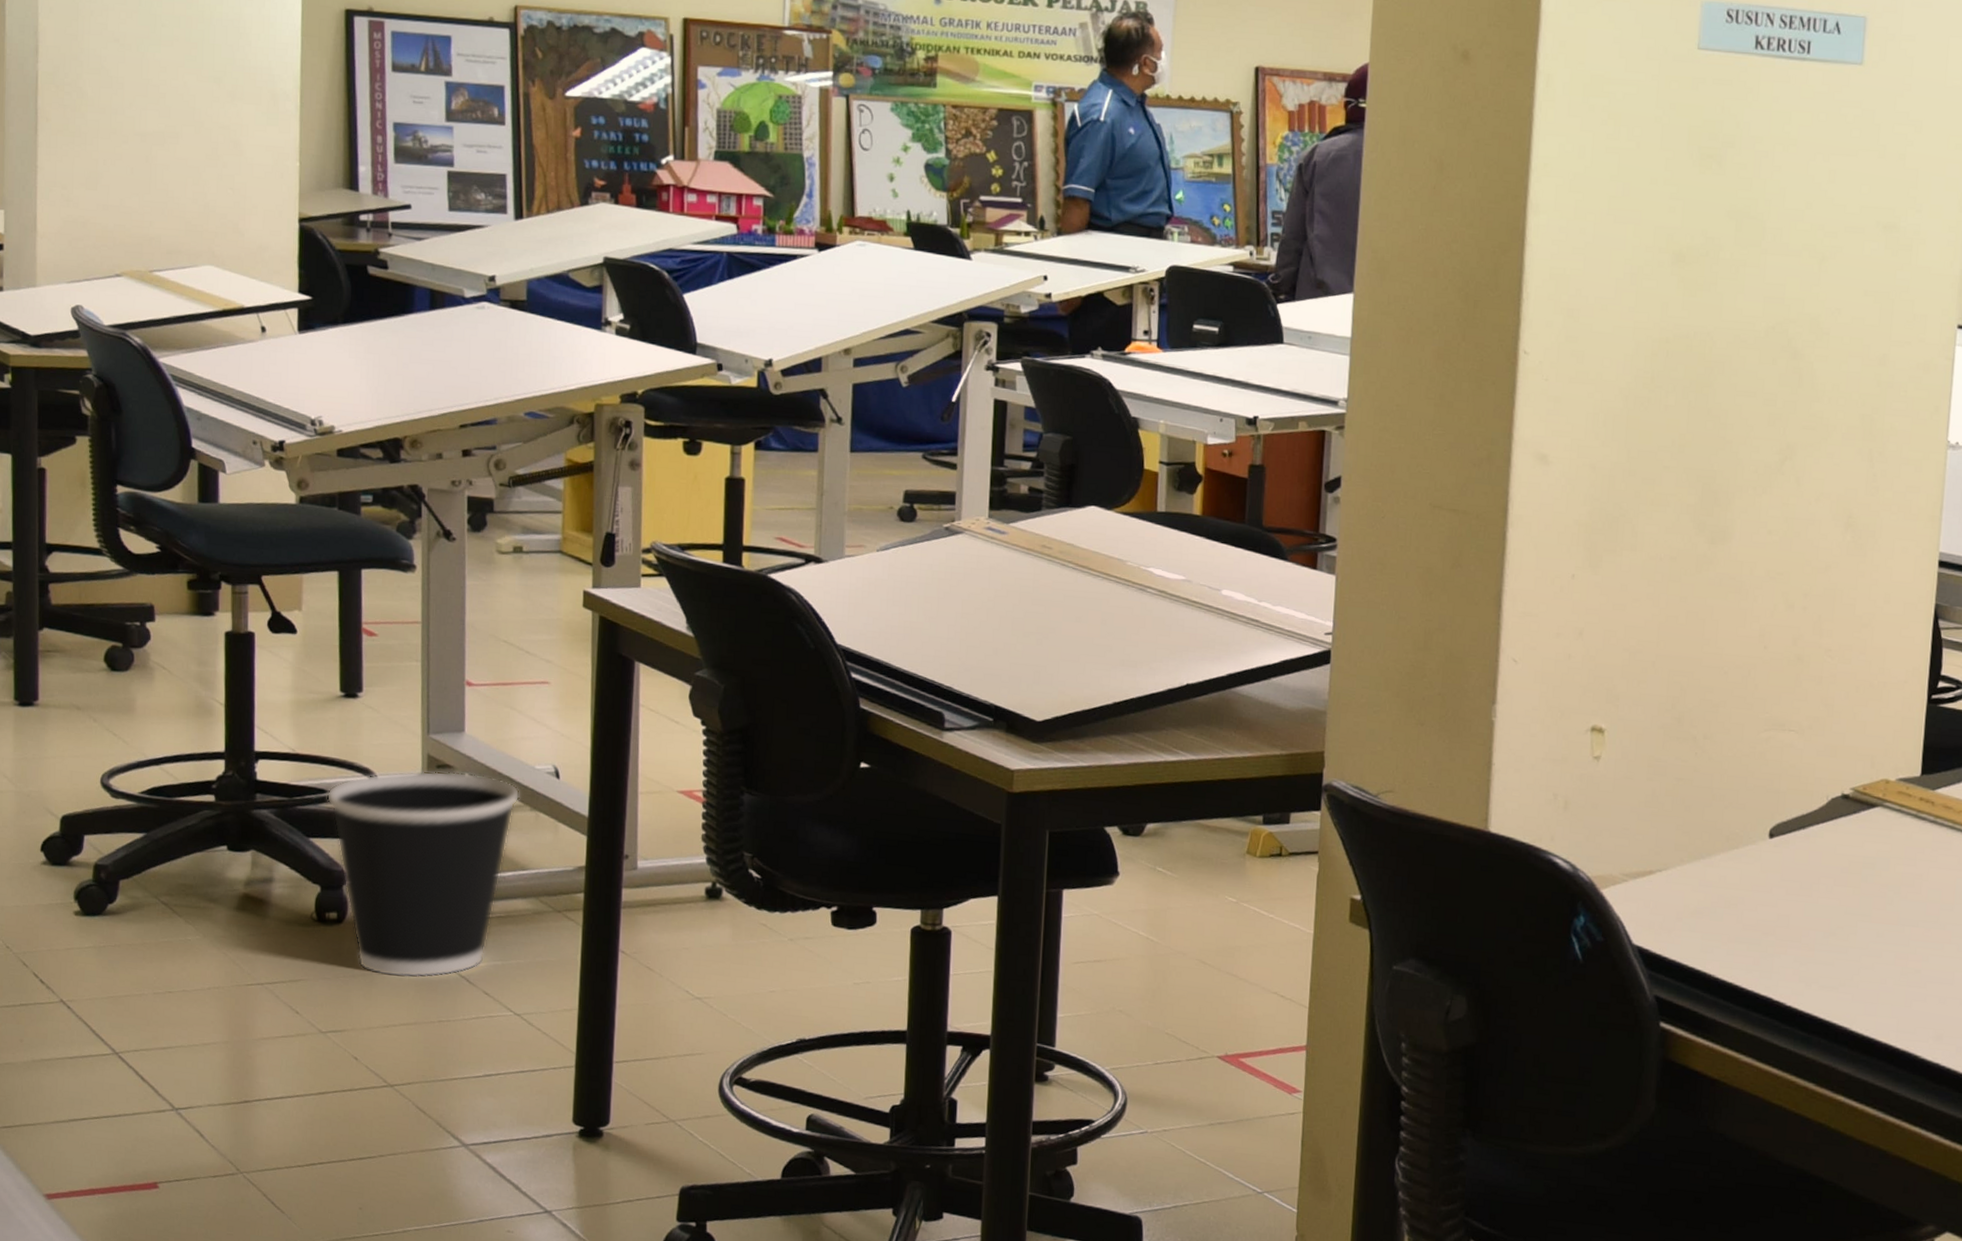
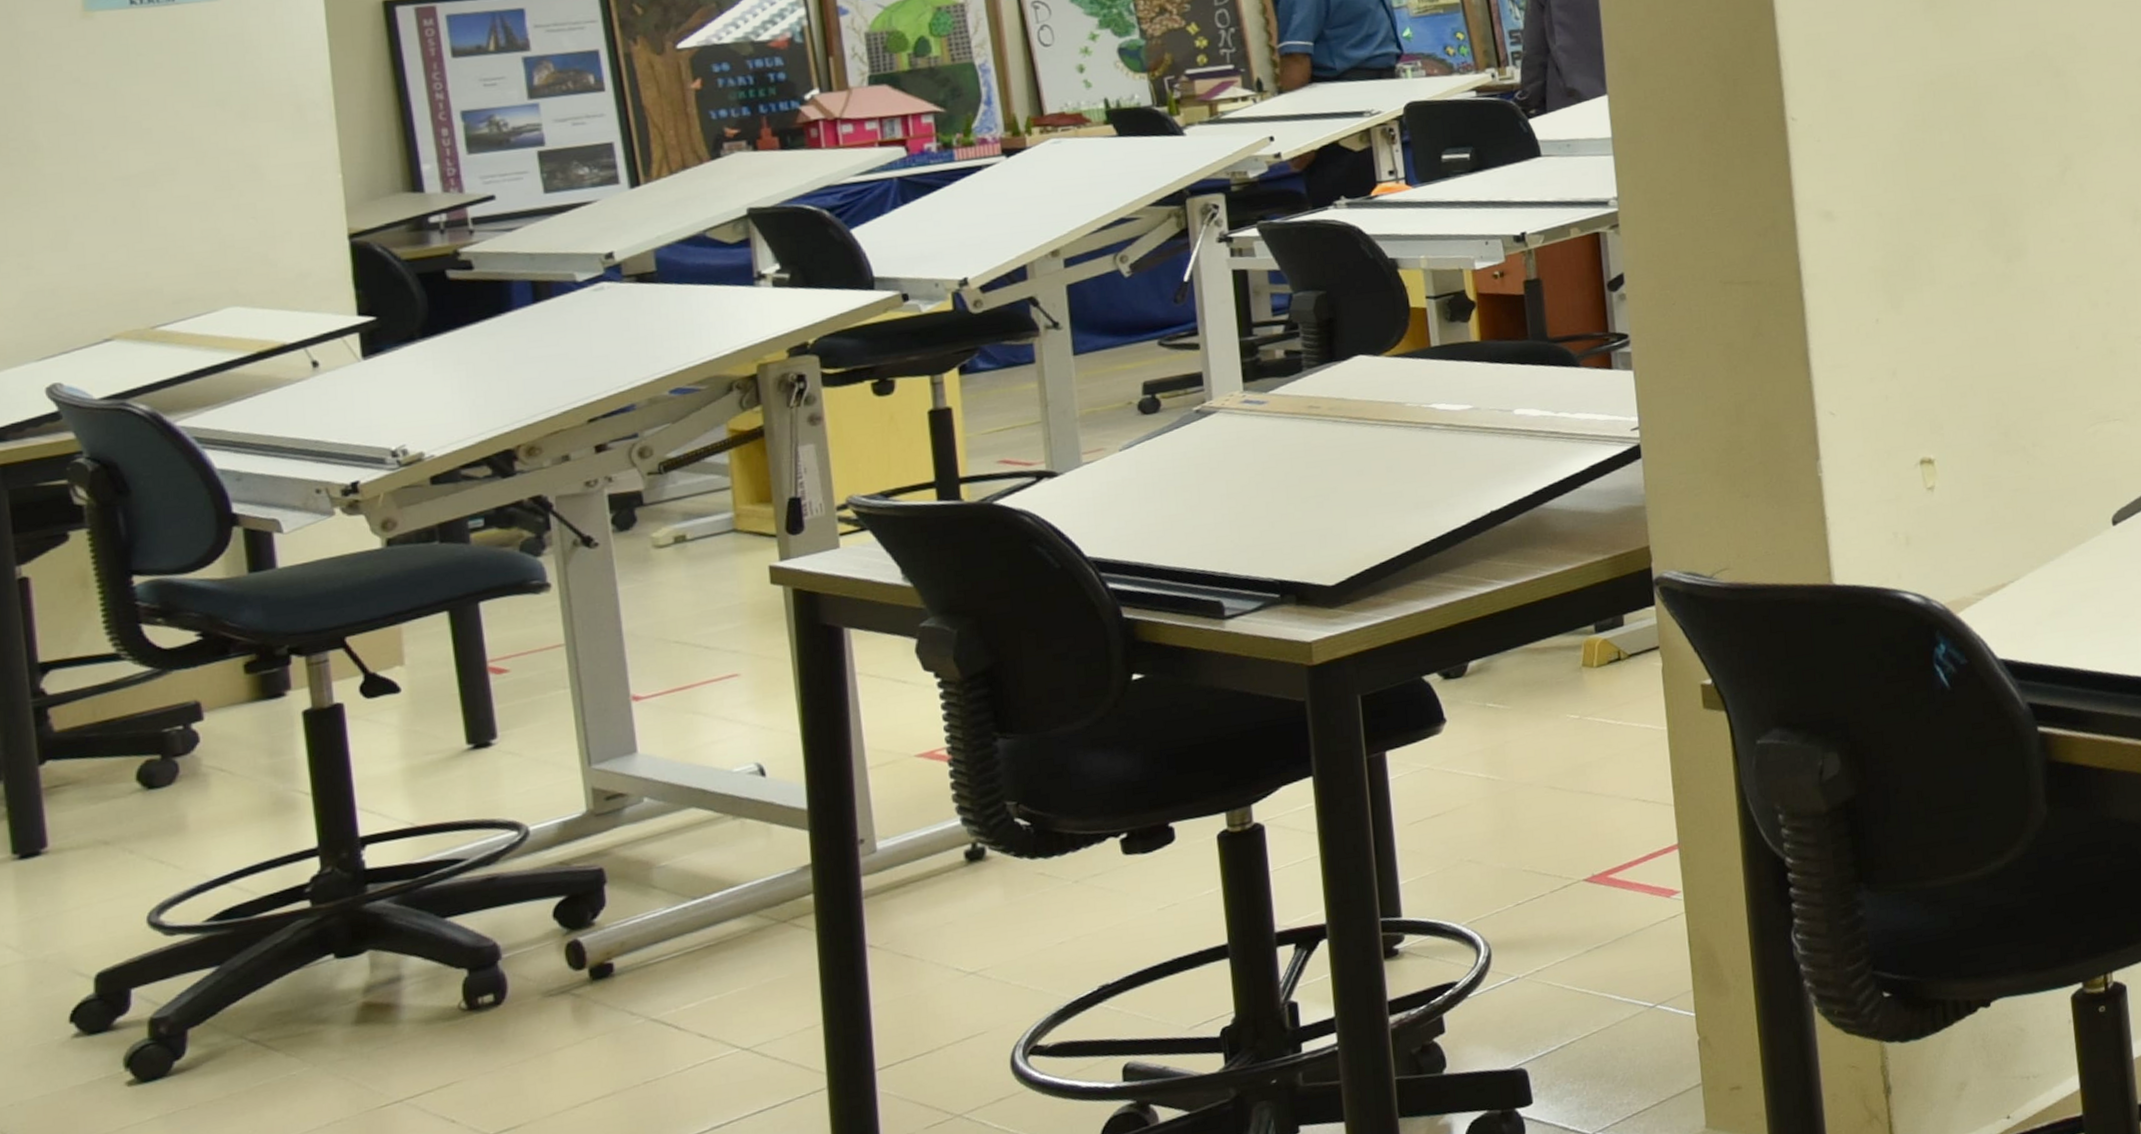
wastebasket: present [326,771,520,978] -> none [463,793,718,1051]

